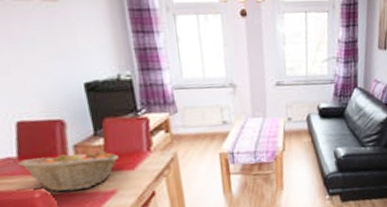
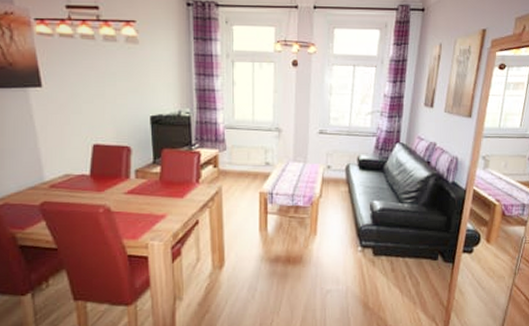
fruit basket: present [17,150,118,192] -> none [89,174,171,210]

